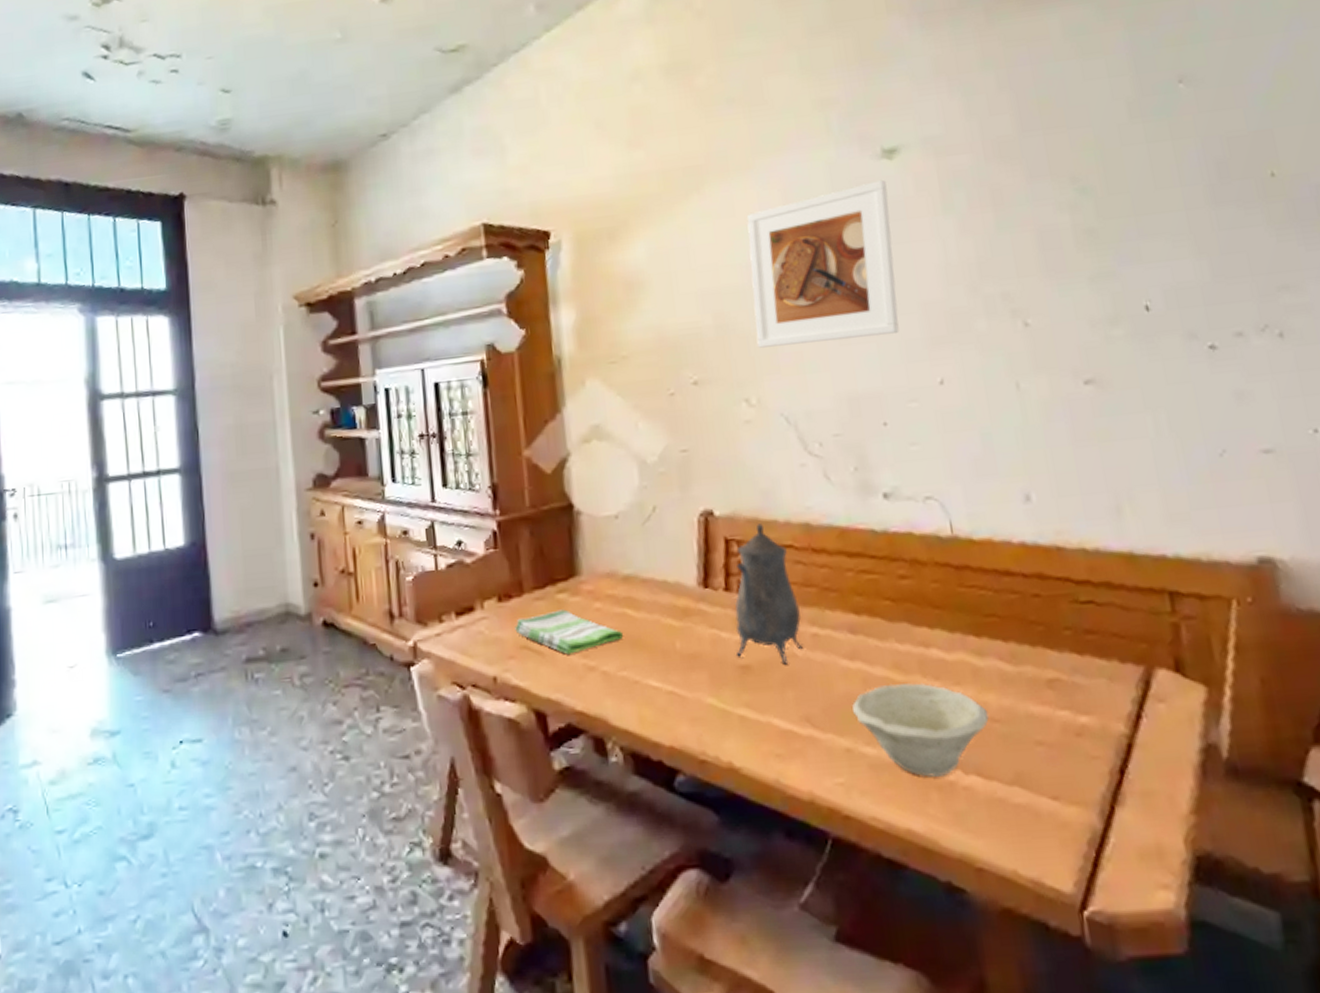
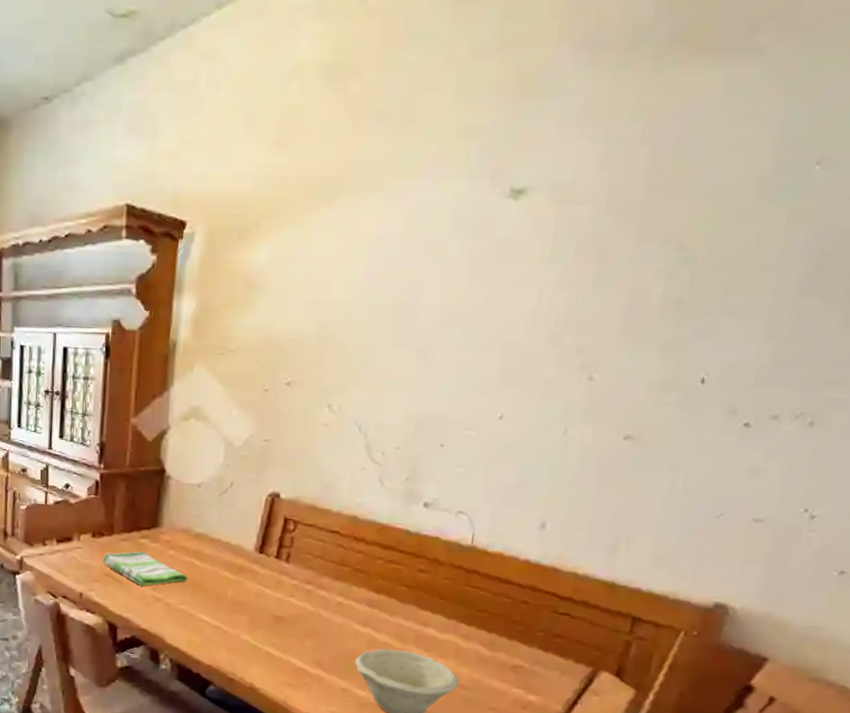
teapot: present [734,523,803,665] -> none [273,510,334,621]
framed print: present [747,179,900,348] -> none [350,219,506,367]

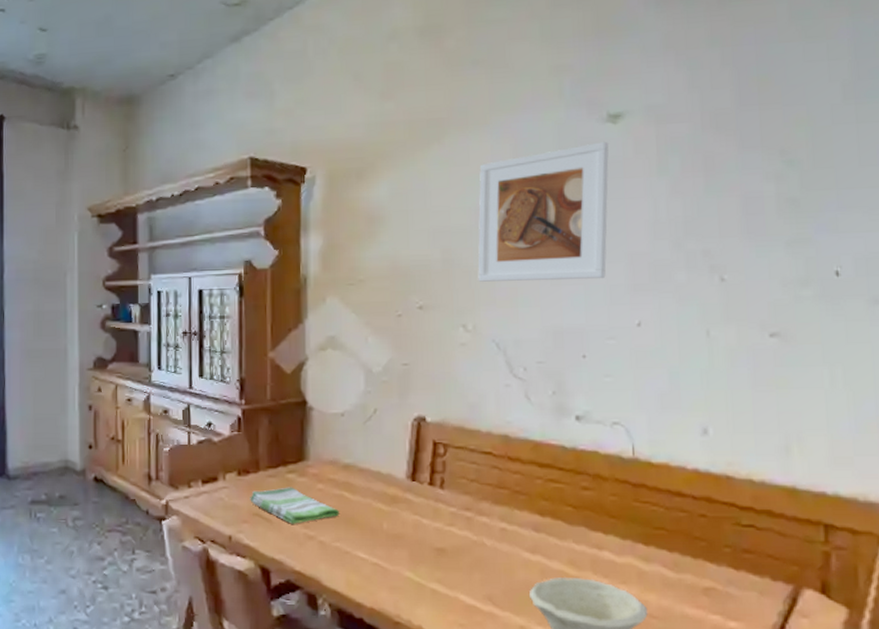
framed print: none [350,219,506,367] -> present [478,141,609,282]

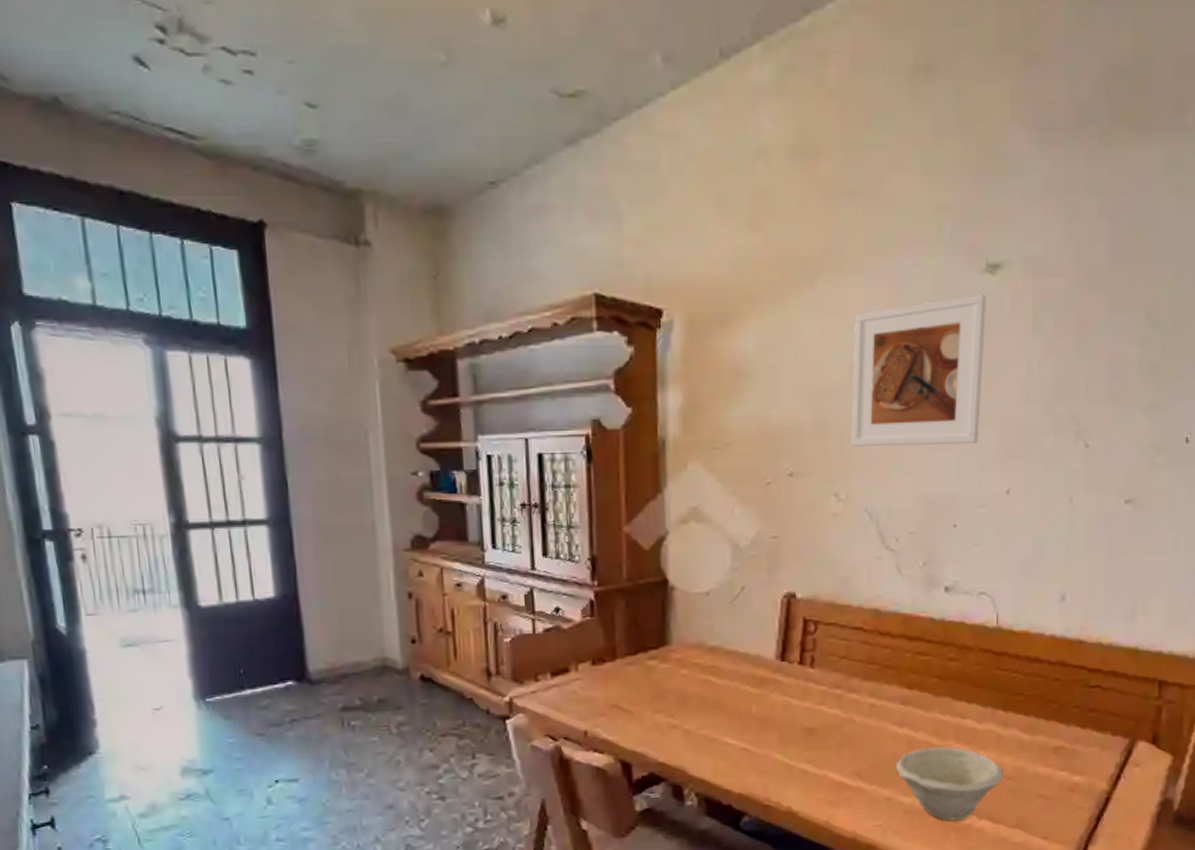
dish towel: present [250,487,340,524] -> none [606,674,706,714]

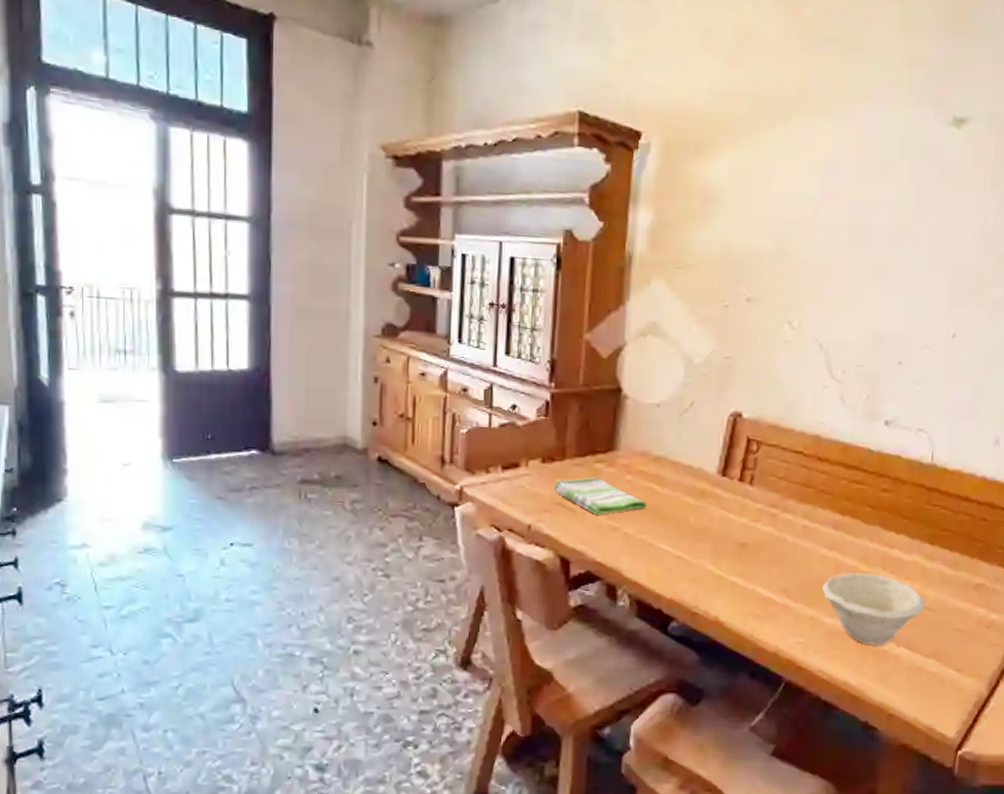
dish towel: none [606,674,706,714] -> present [553,477,647,515]
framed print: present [851,293,986,446] -> none [808,145,950,287]

